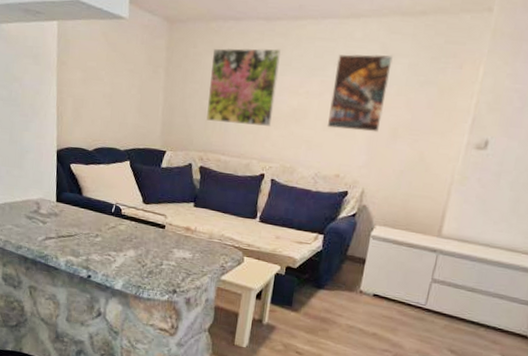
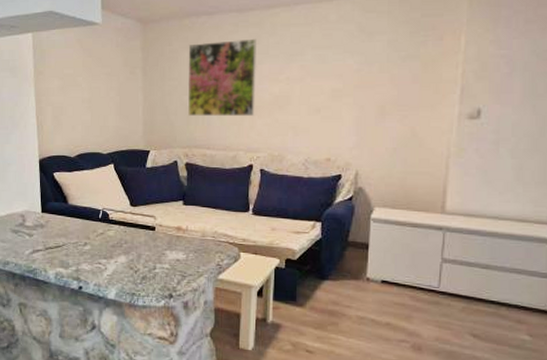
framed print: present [327,54,393,133] -> none [311,33,371,112]

